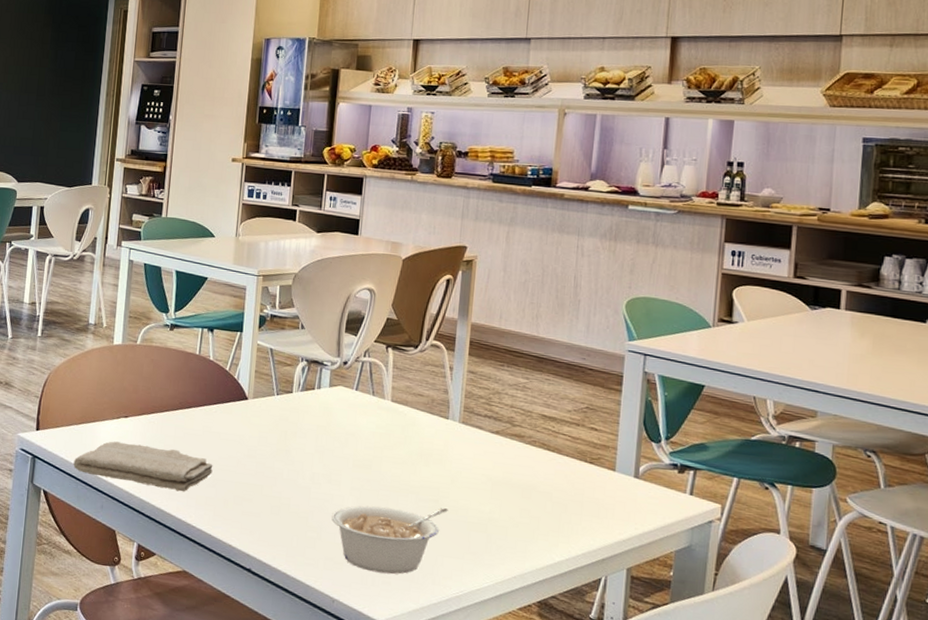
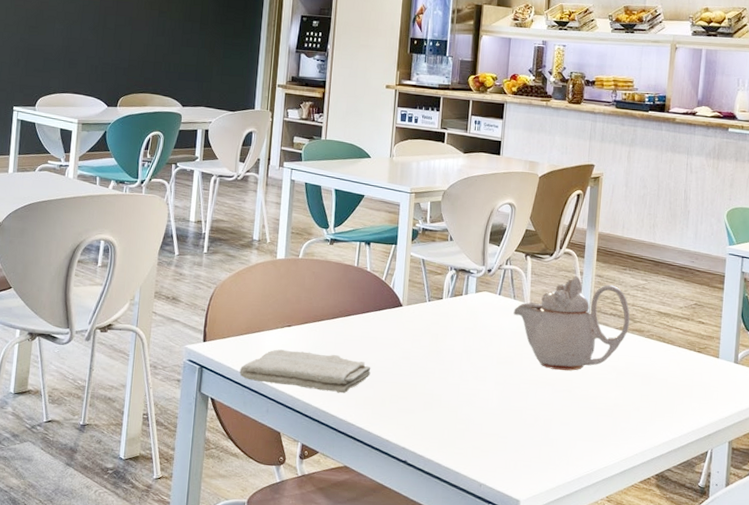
legume: present [331,505,448,575] -> none [478,397,580,458]
teapot: none [372,371,508,479] -> present [513,276,630,371]

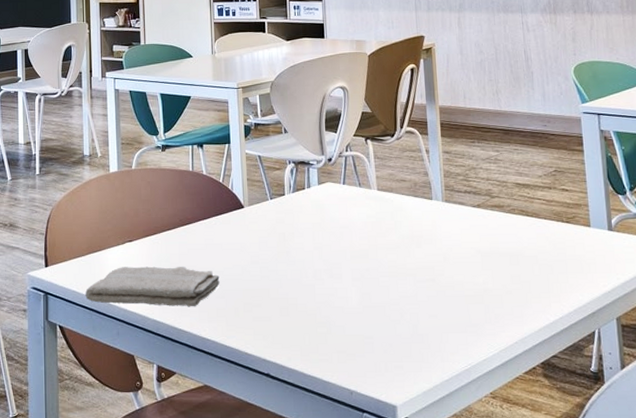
teapot: present [513,276,630,371] -> none [361,155,487,258]

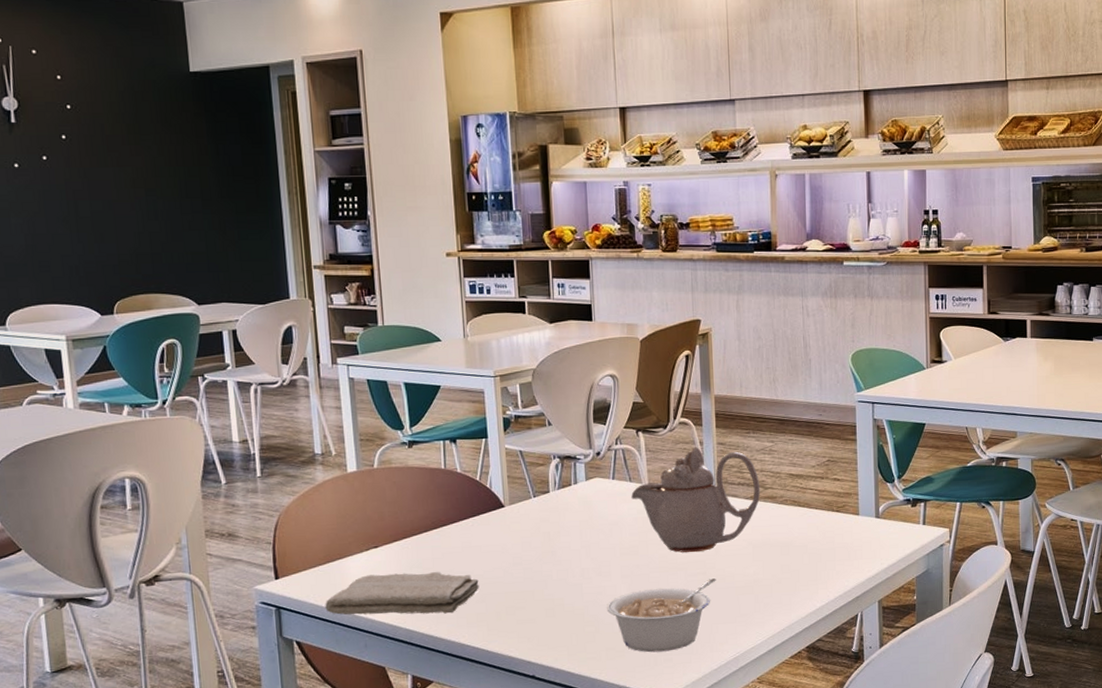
legume: none [338,286,445,358] -> present [607,578,716,653]
teapot: none [361,155,487,258] -> present [631,447,761,553]

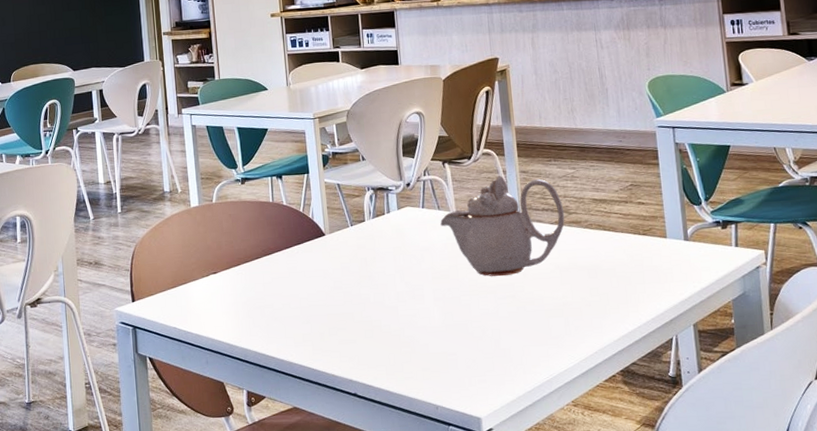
washcloth: present [325,572,479,615] -> none [173,295,305,334]
legume: present [607,578,716,653] -> none [421,301,526,374]

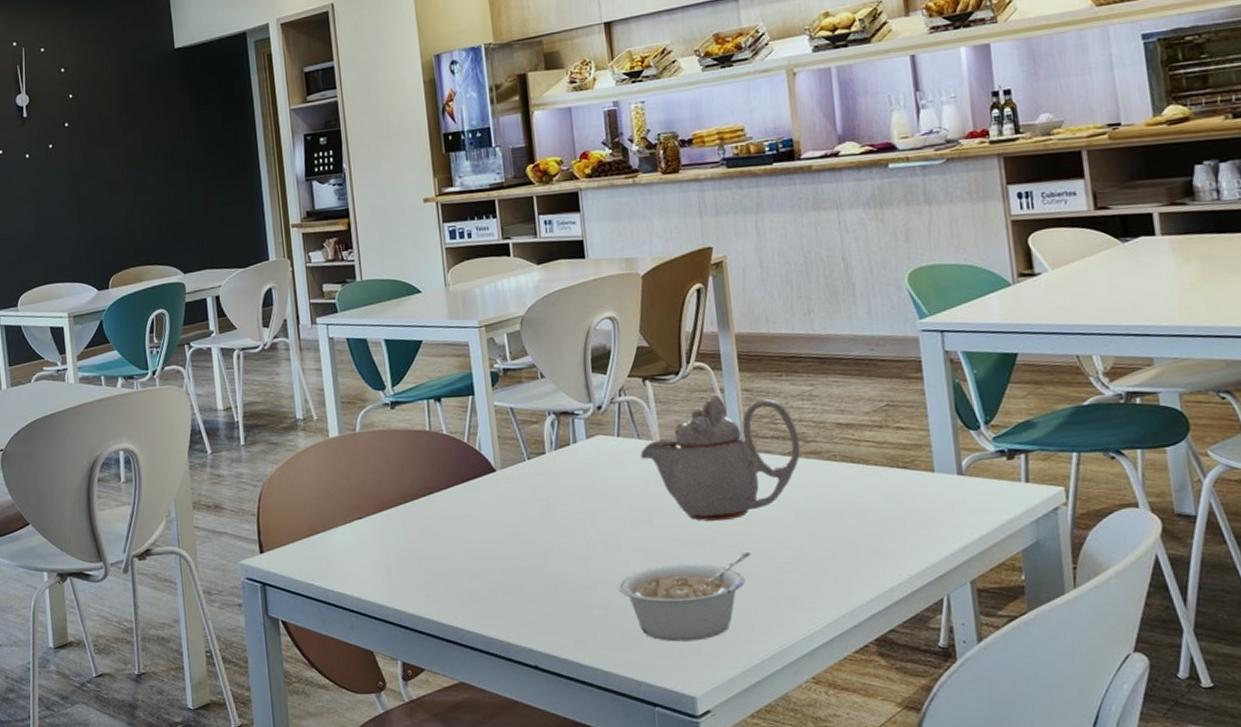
legume: none [421,301,526,374] -> present [618,552,751,642]

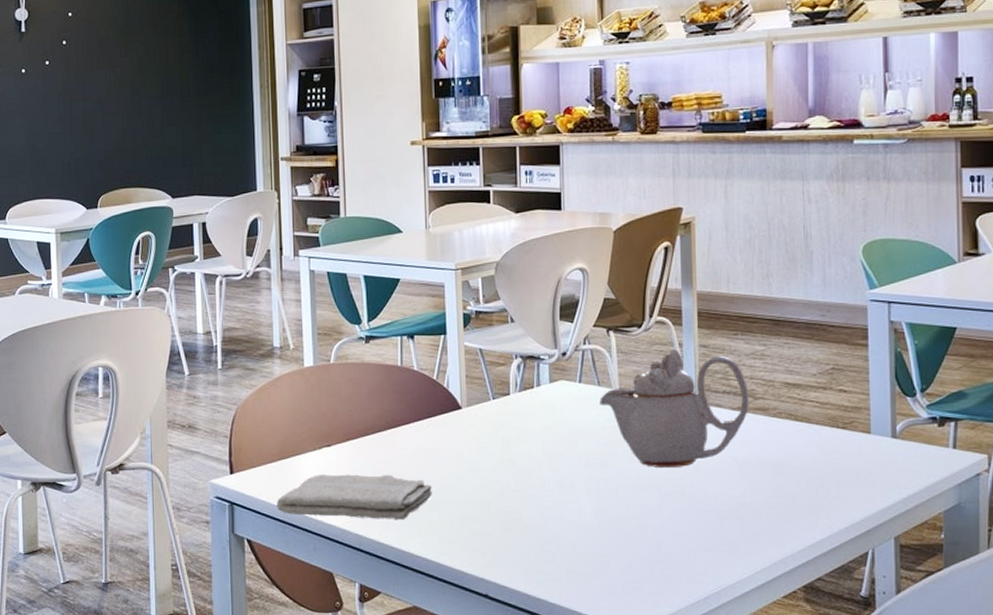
washcloth: none [310,545,472,593] -> present [276,474,432,520]
legume: present [618,552,751,642] -> none [569,499,695,579]

